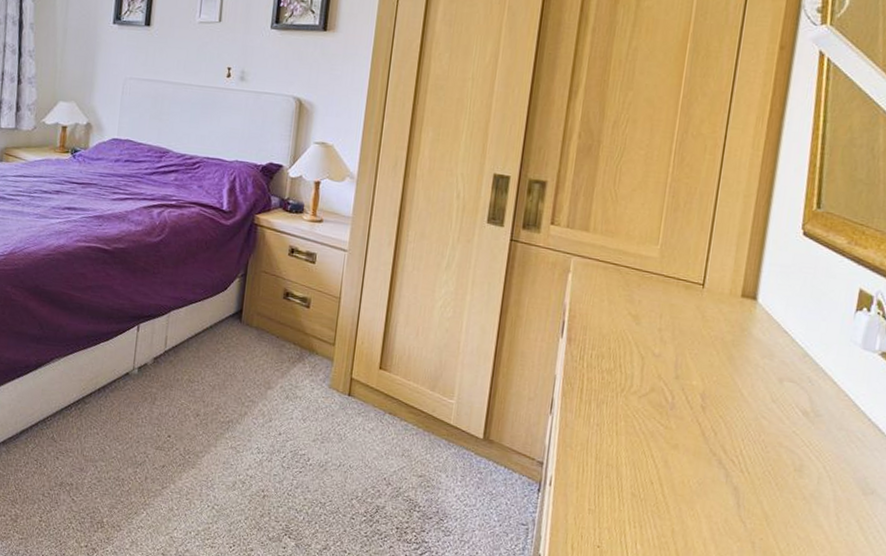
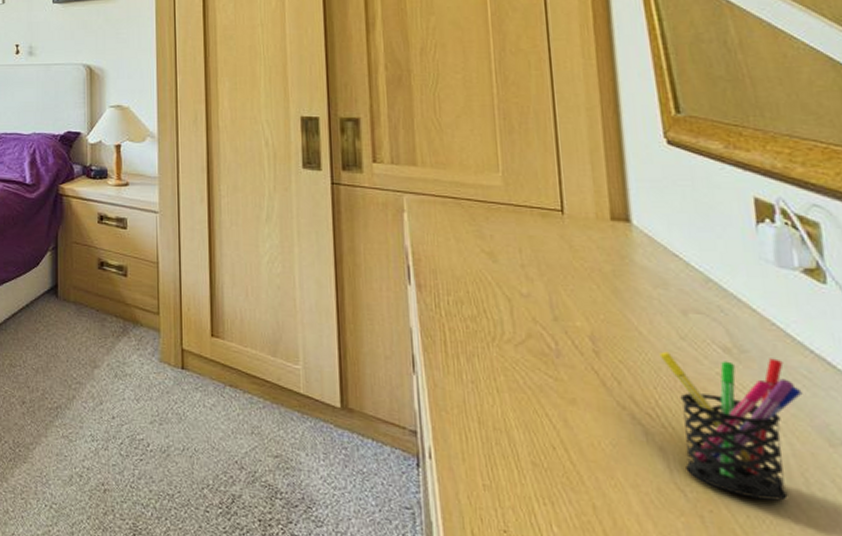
pen holder: none [750,411,854,534] -> present [659,351,803,501]

